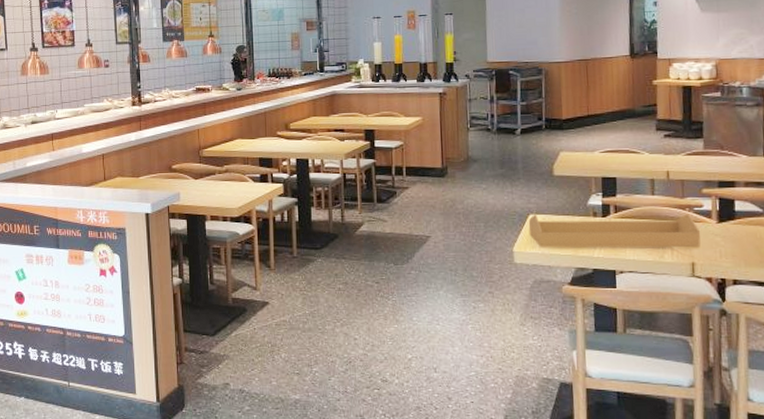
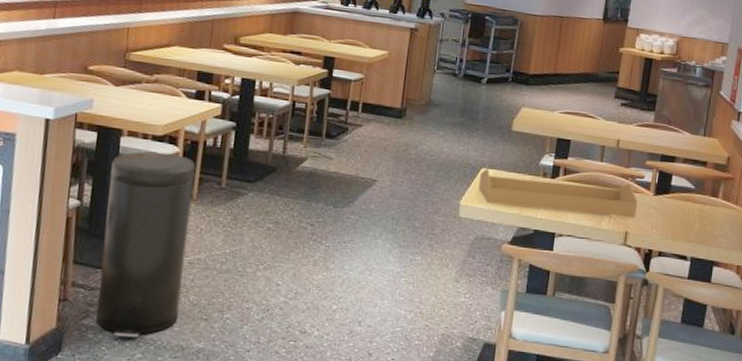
pedal bin: none [201,231,275,392] -> present [95,151,196,338]

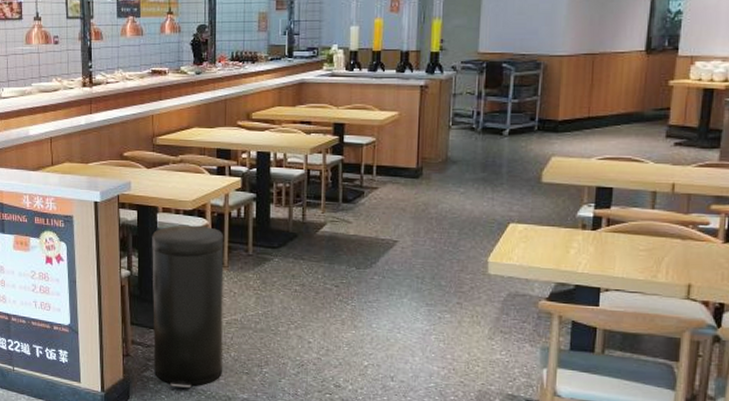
tray: present [478,169,638,218] -> none [507,224,703,269]

